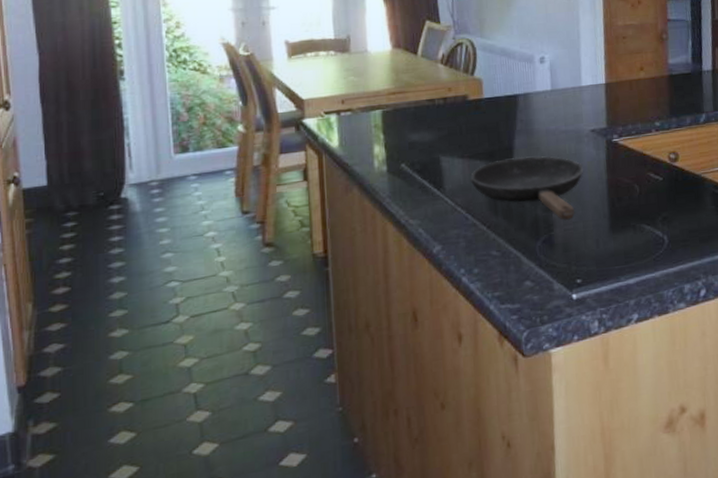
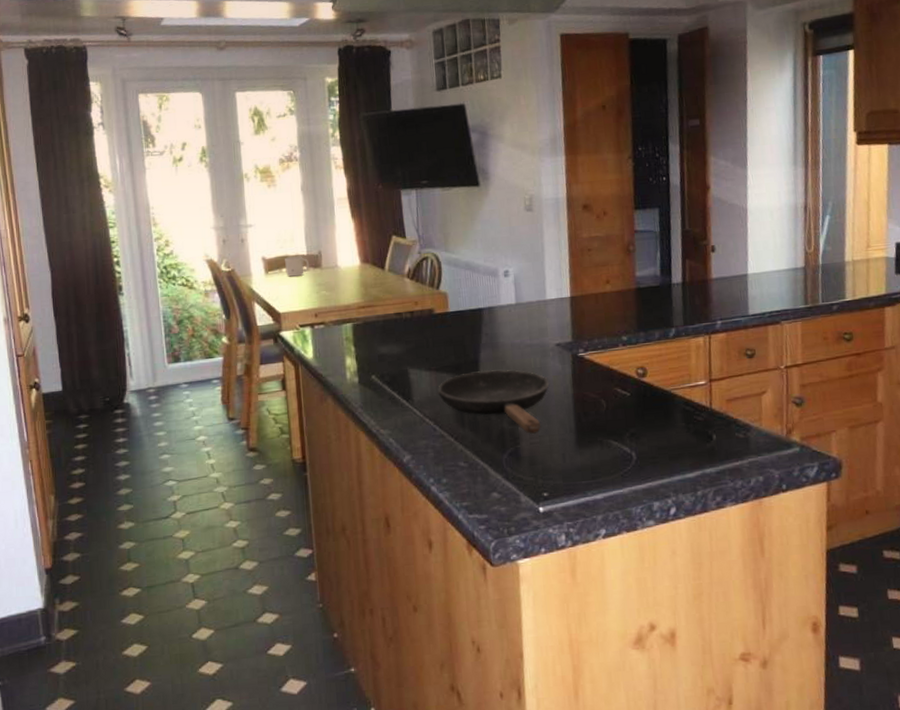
mug: none [310,40,337,62] -> present [285,256,310,277]

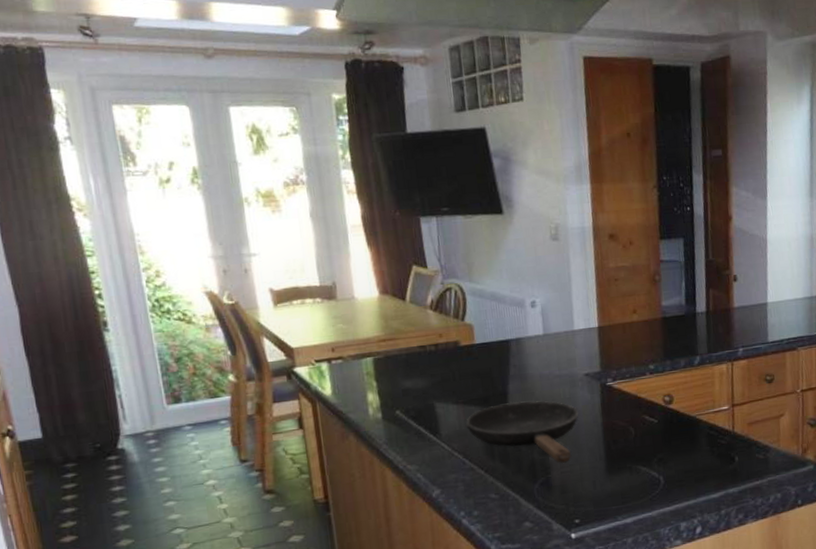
mug: present [285,256,310,277] -> none [295,287,324,310]

